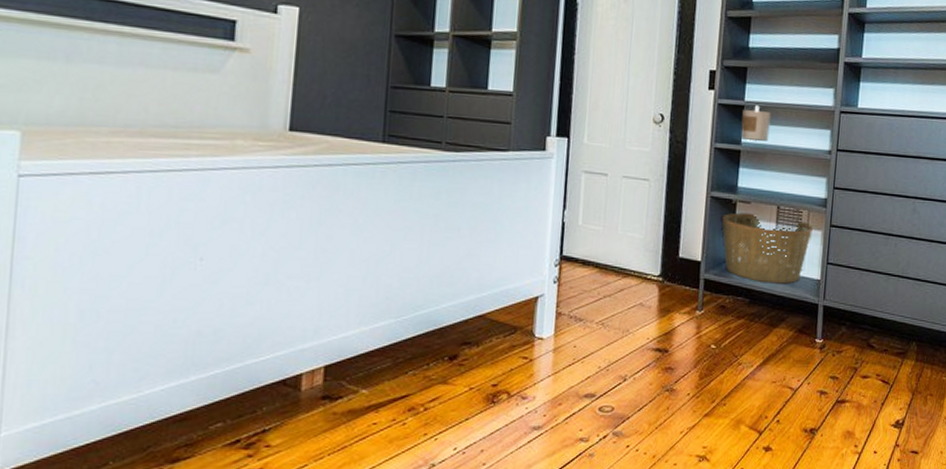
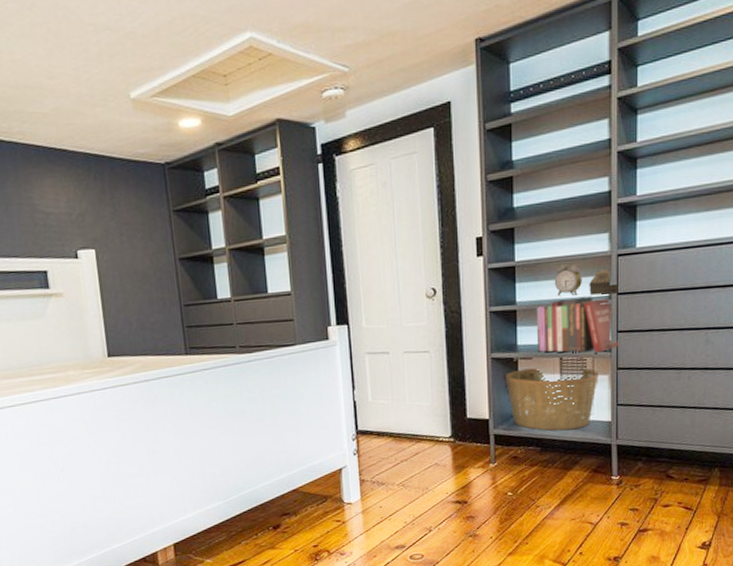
candle: present [740,105,771,141] -> none [514,263,544,299]
books: none [757,147,834,207] -> present [536,297,619,353]
alarm clock: none [779,112,806,145] -> present [554,264,582,296]
decorative box: none [811,124,839,149] -> present [589,269,618,296]

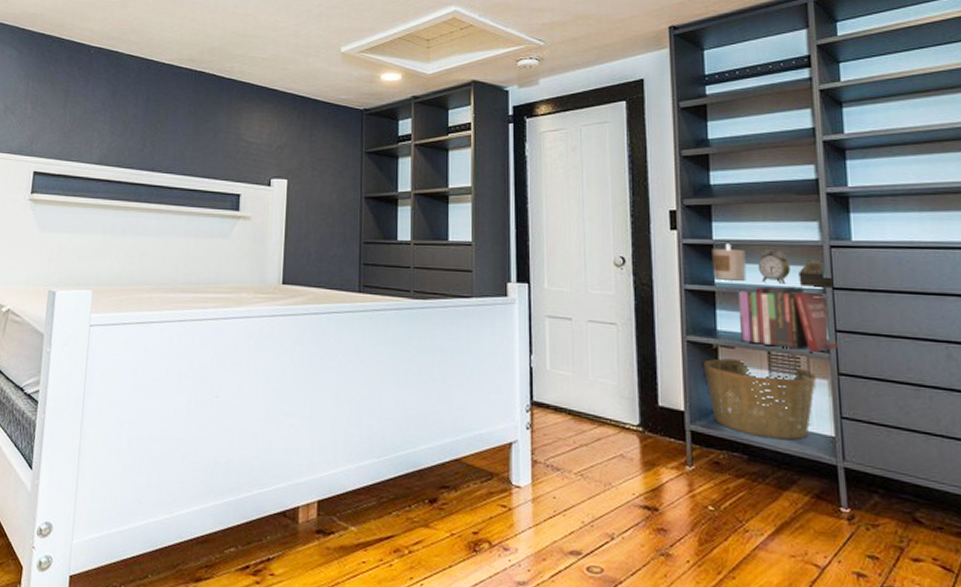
candle: none [514,263,544,299] -> present [712,243,747,281]

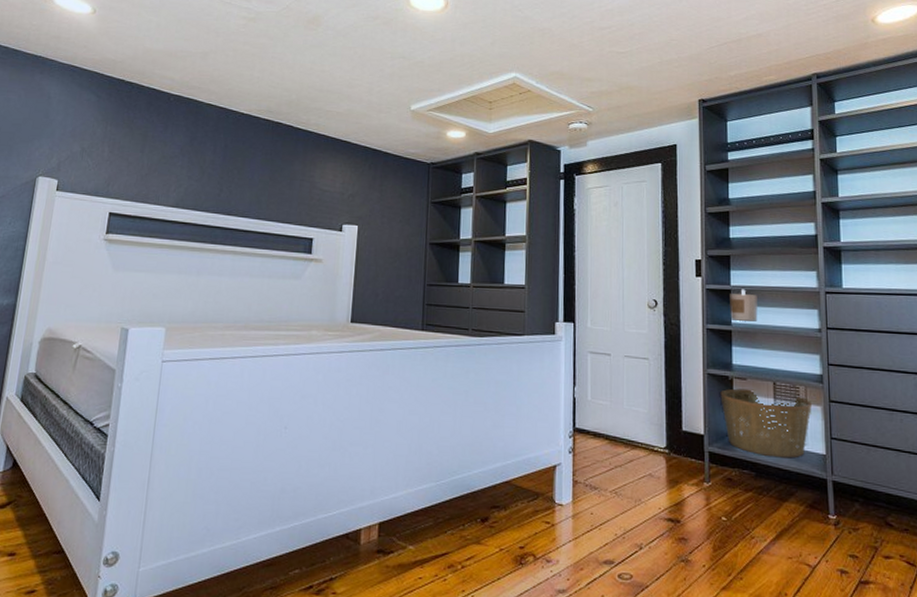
books: present [738,287,839,352] -> none [750,326,831,383]
alarm clock: present [757,249,790,284] -> none [767,294,793,324]
decorative box: present [798,260,834,288] -> none [800,304,828,328]

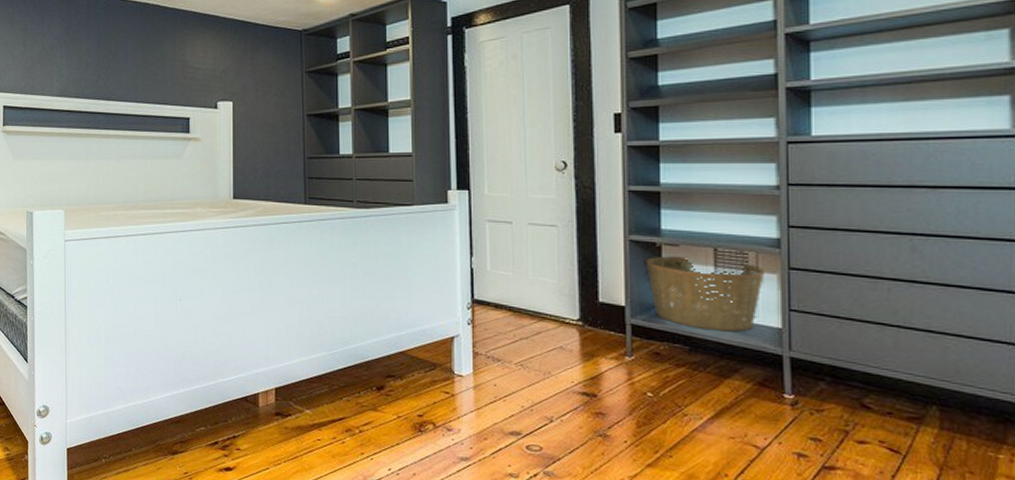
candle: present [730,289,758,322] -> none [658,144,694,180]

